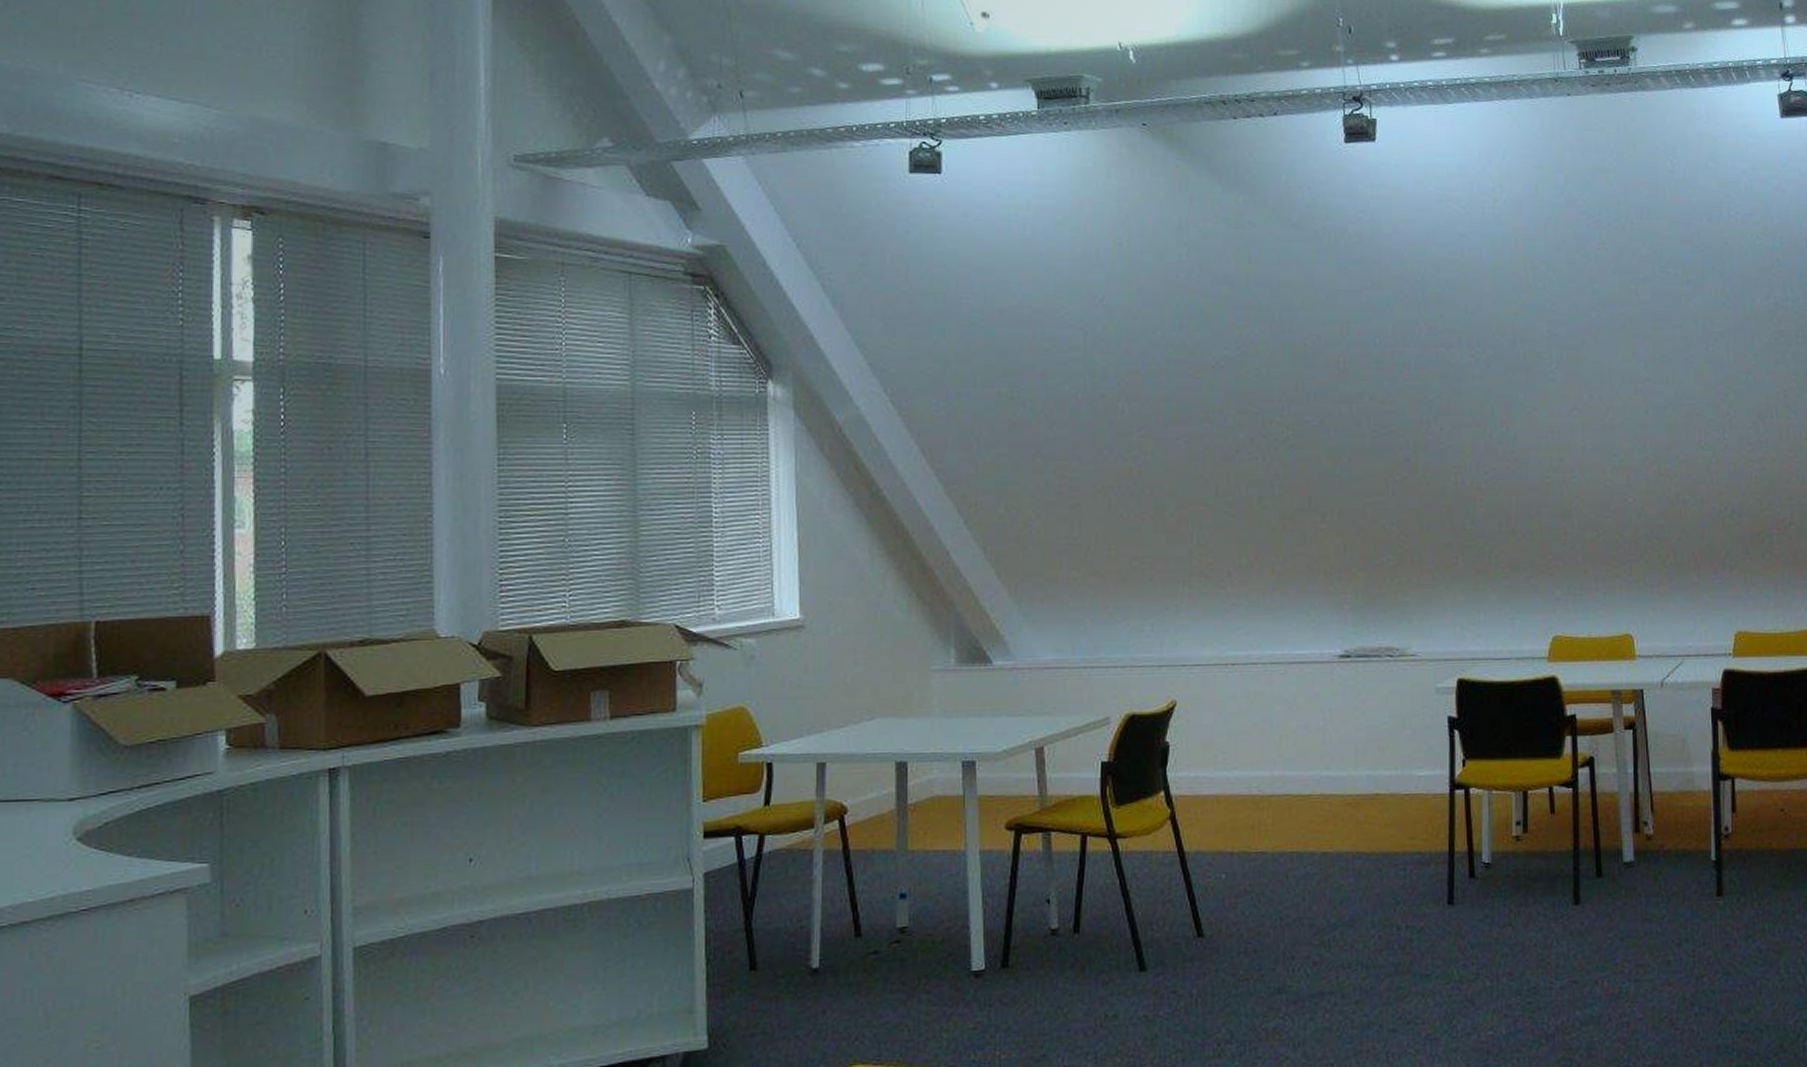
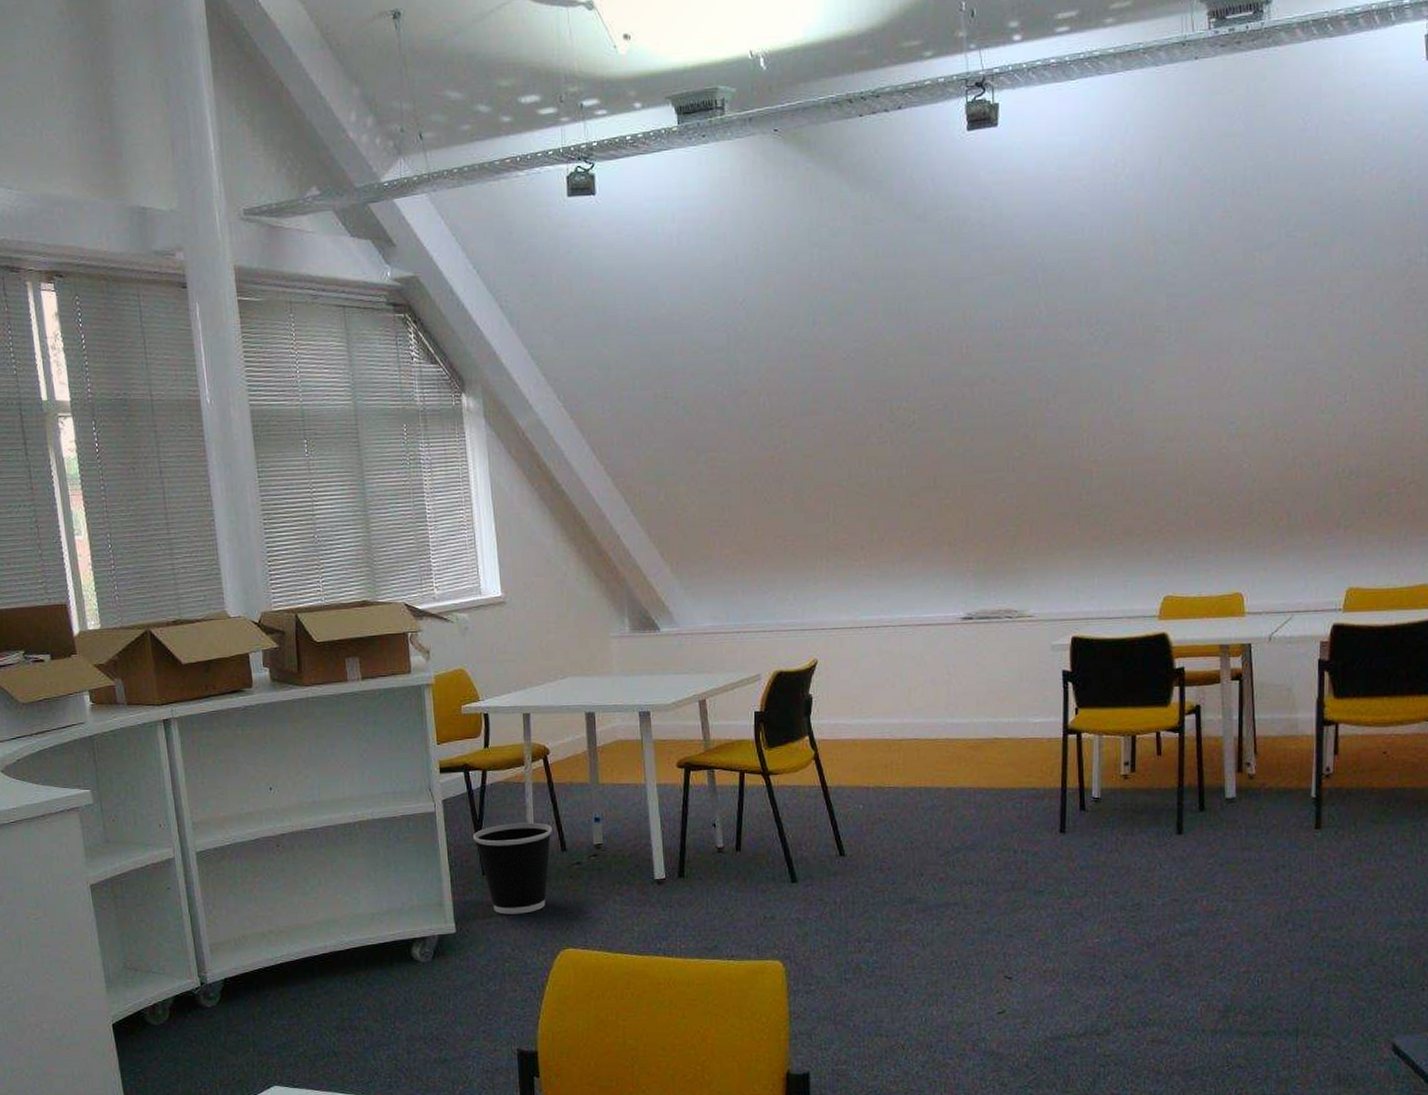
wastebasket: none [741,900,844,1022] -> present [473,822,552,915]

